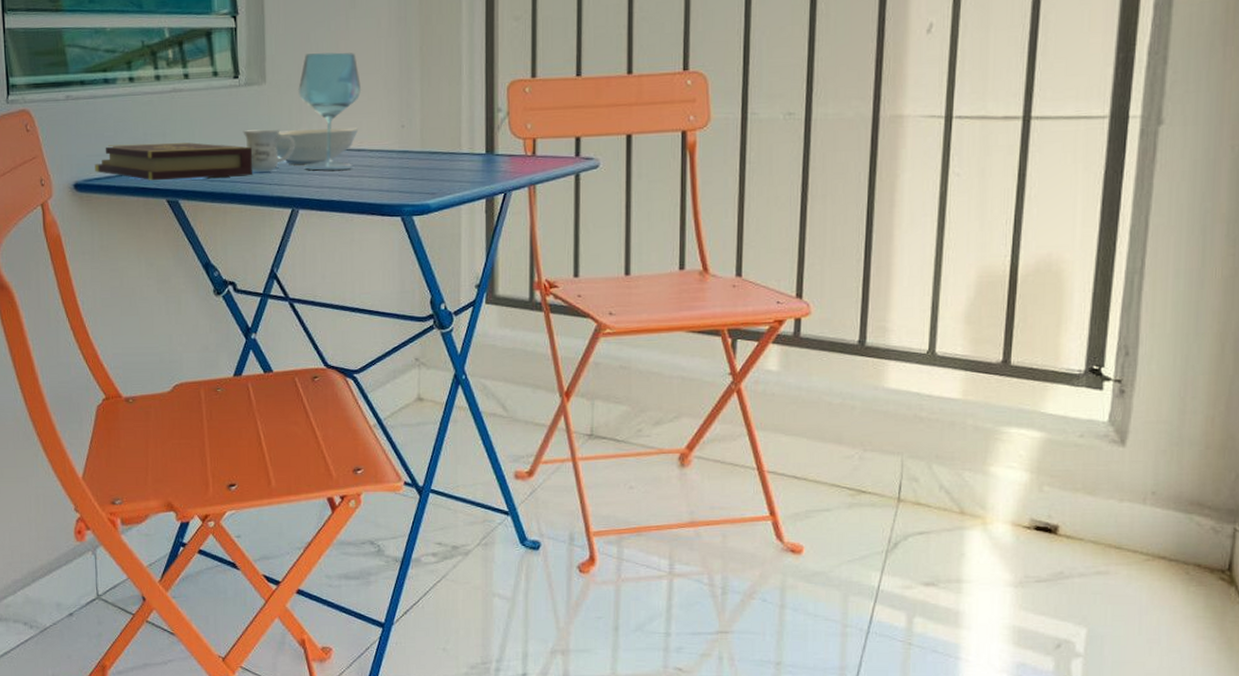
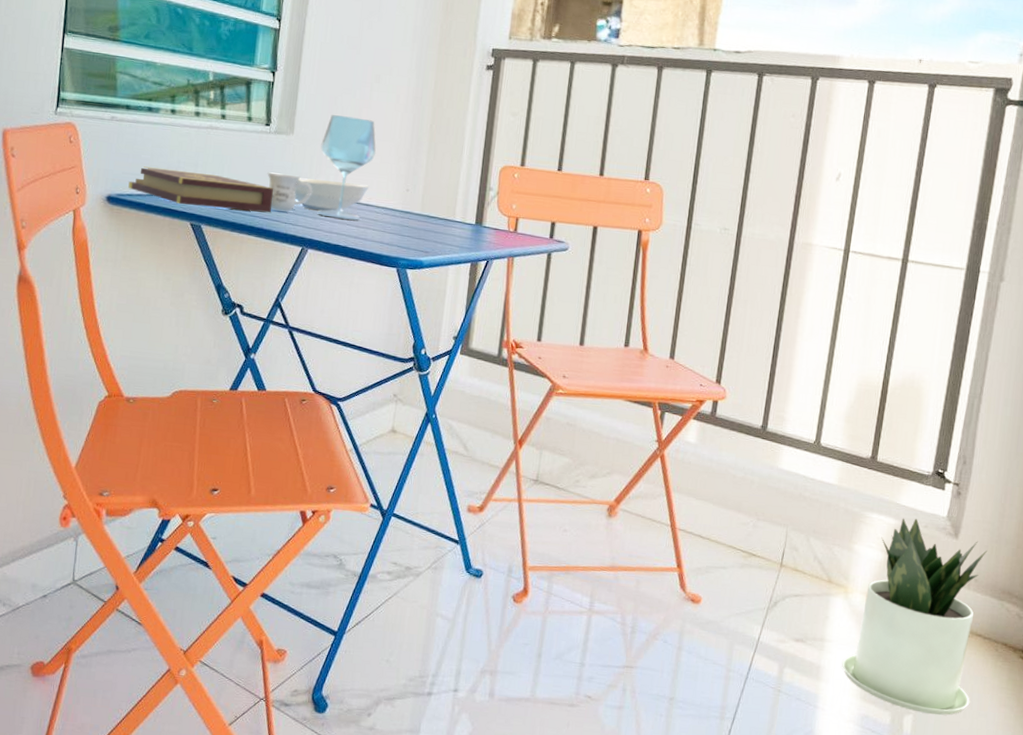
planter: none [986,427,1166,656] -> present [842,518,988,715]

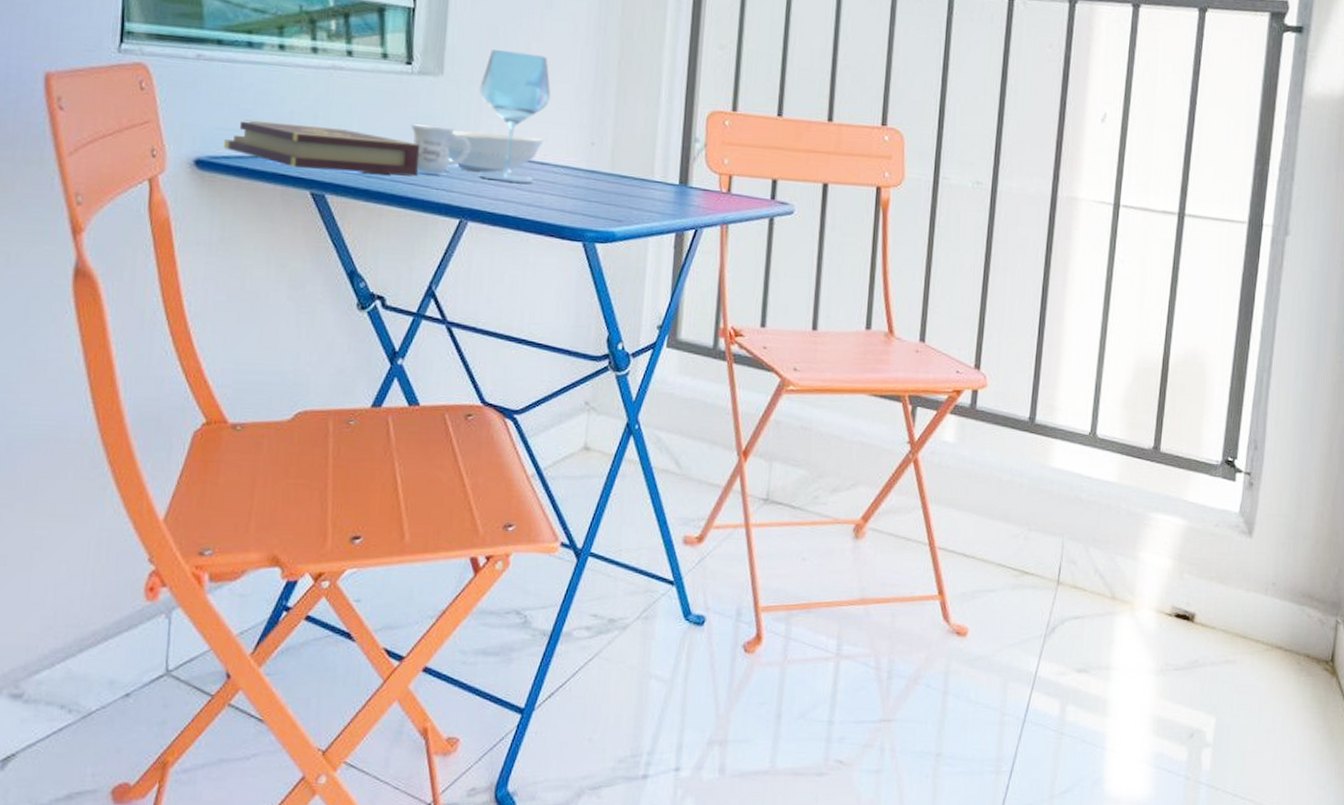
planter: present [842,518,988,715] -> none [1131,516,1285,745]

